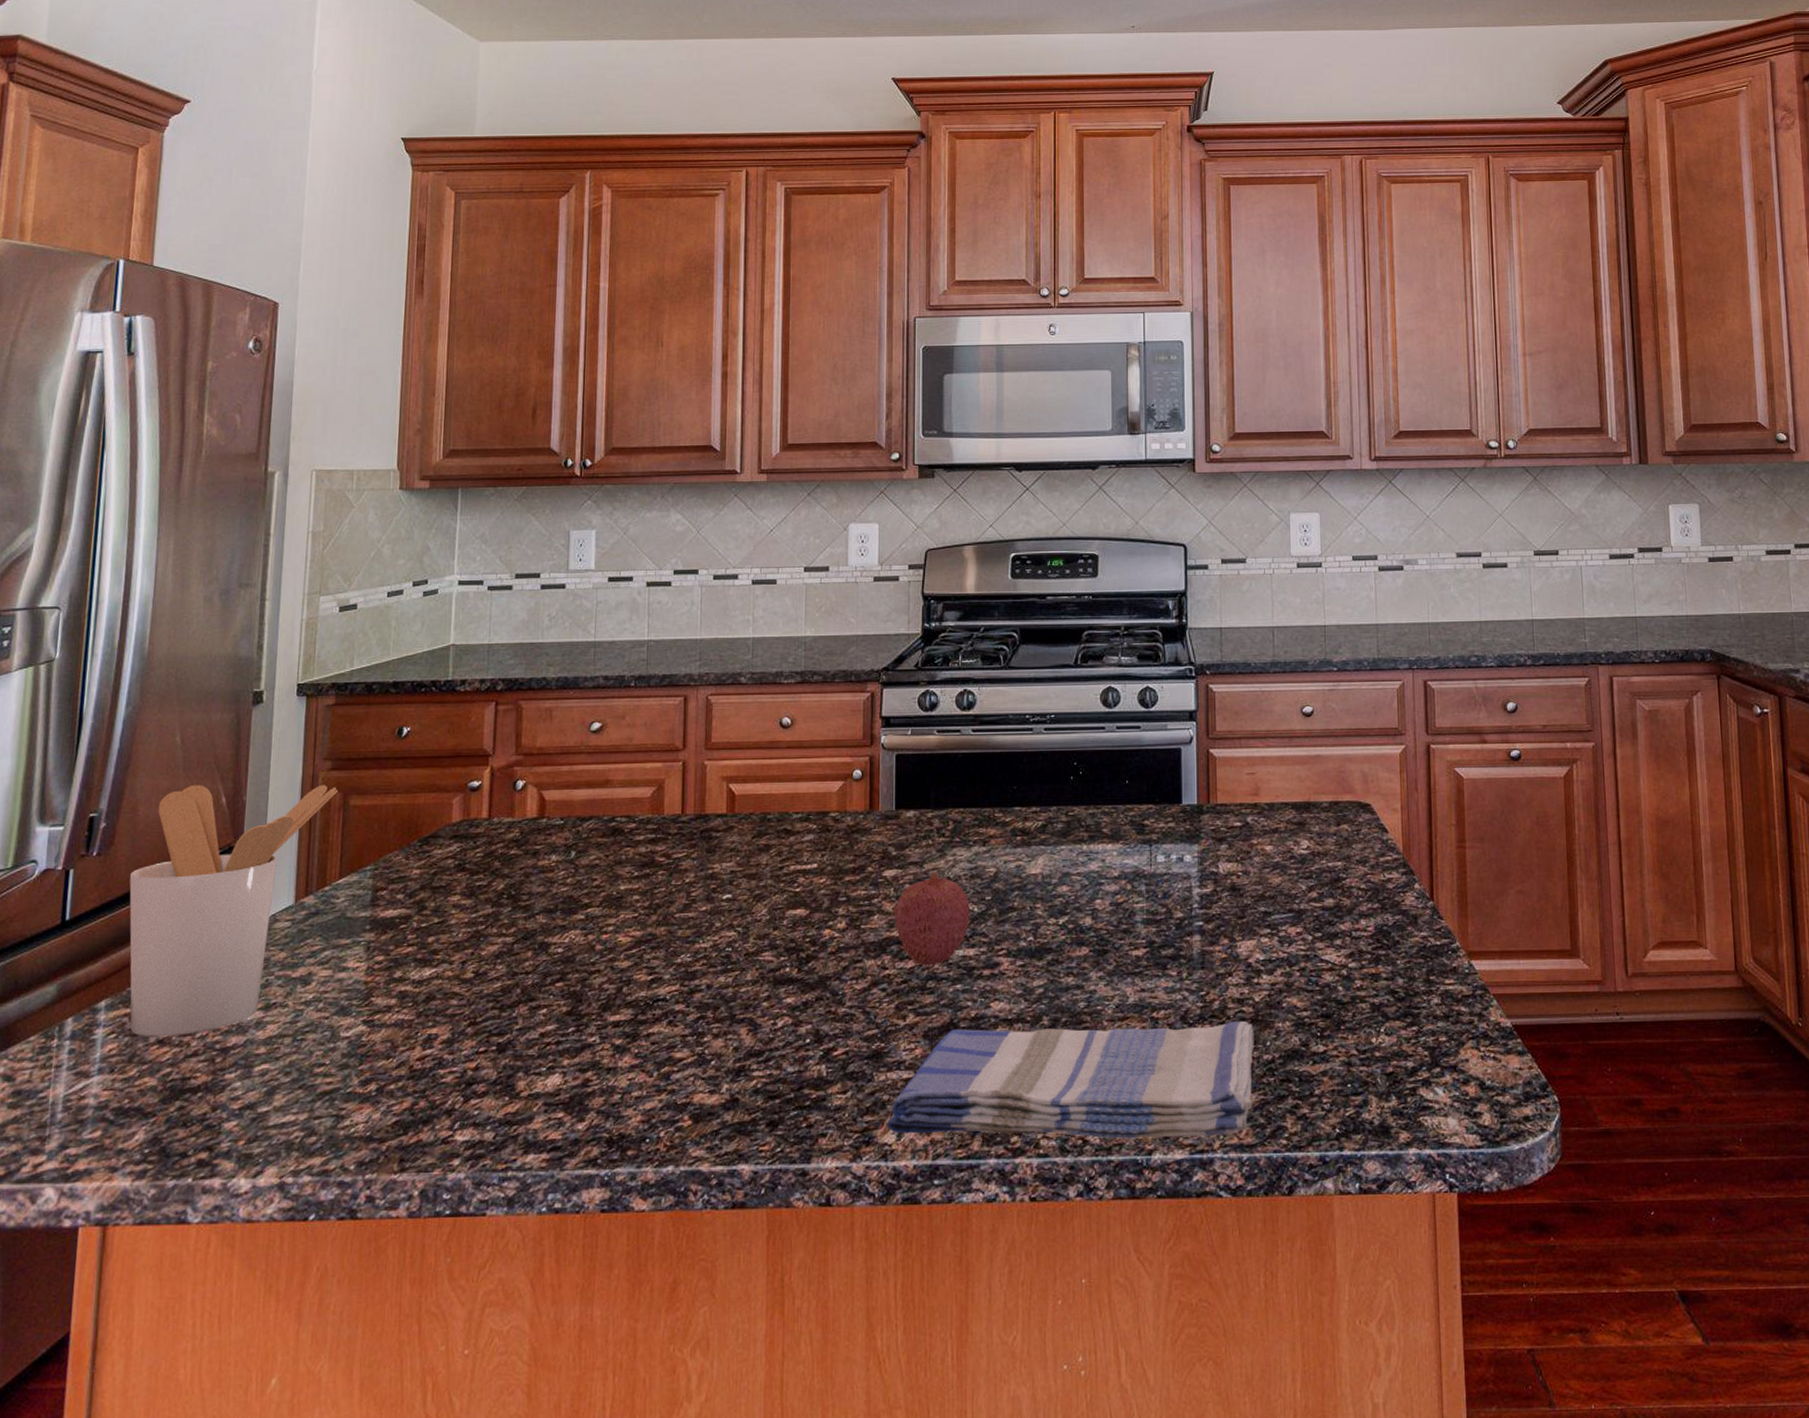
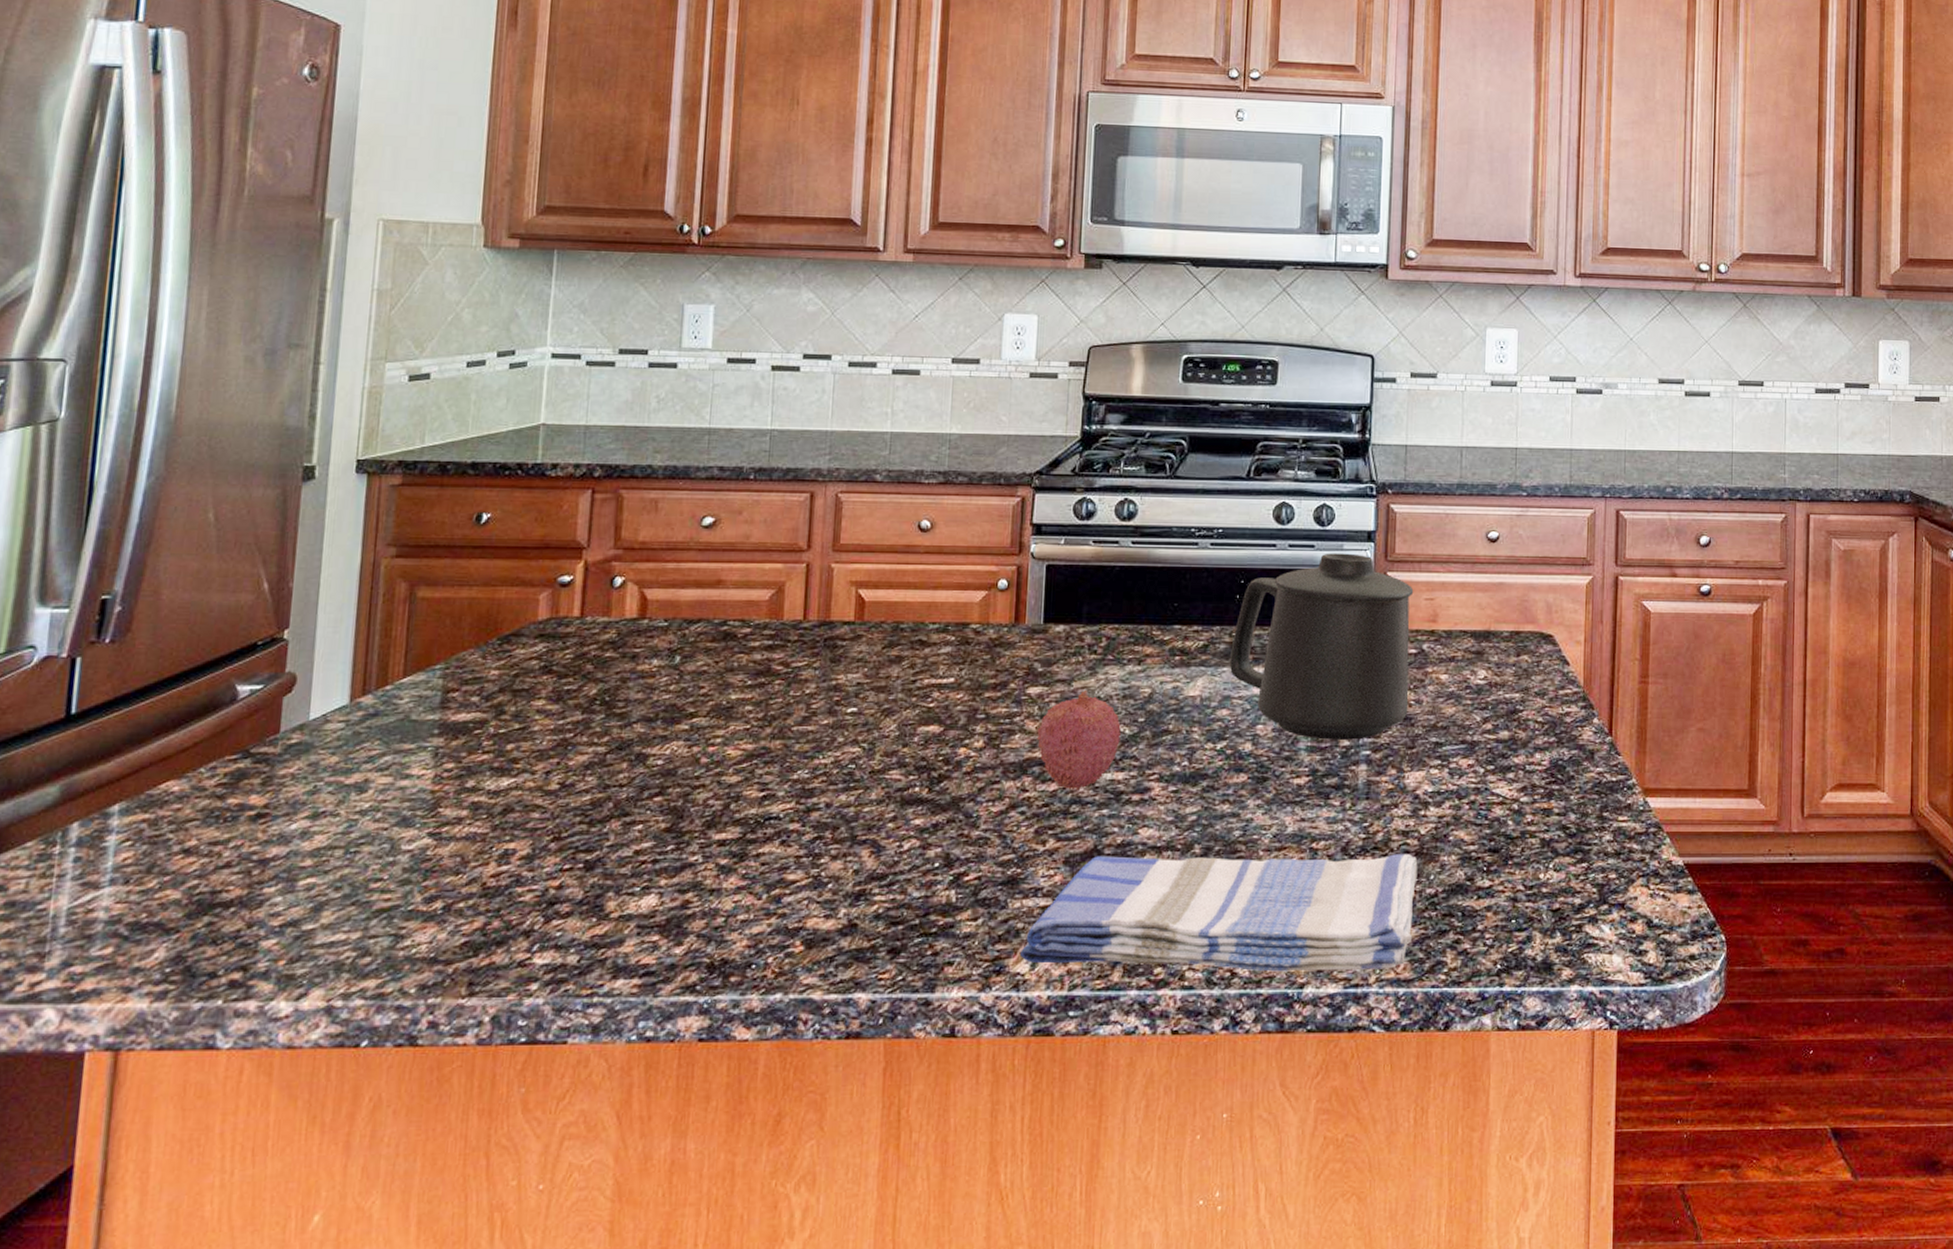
utensil holder: present [129,784,339,1037] -> none [149,567,404,846]
mug: none [1068,732,1237,912] -> present [1230,553,1414,740]

